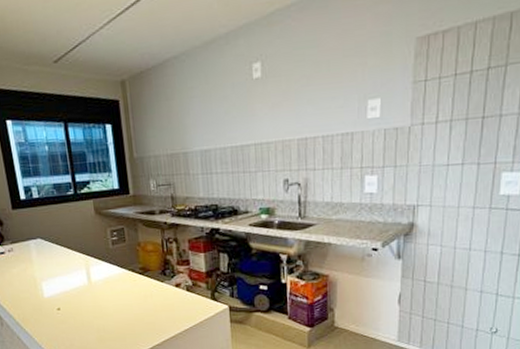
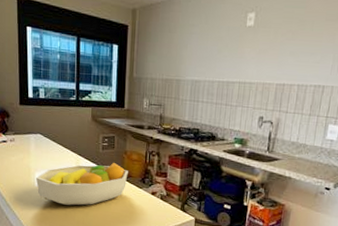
fruit bowl: none [43,257,146,314] -> present [35,162,128,206]

